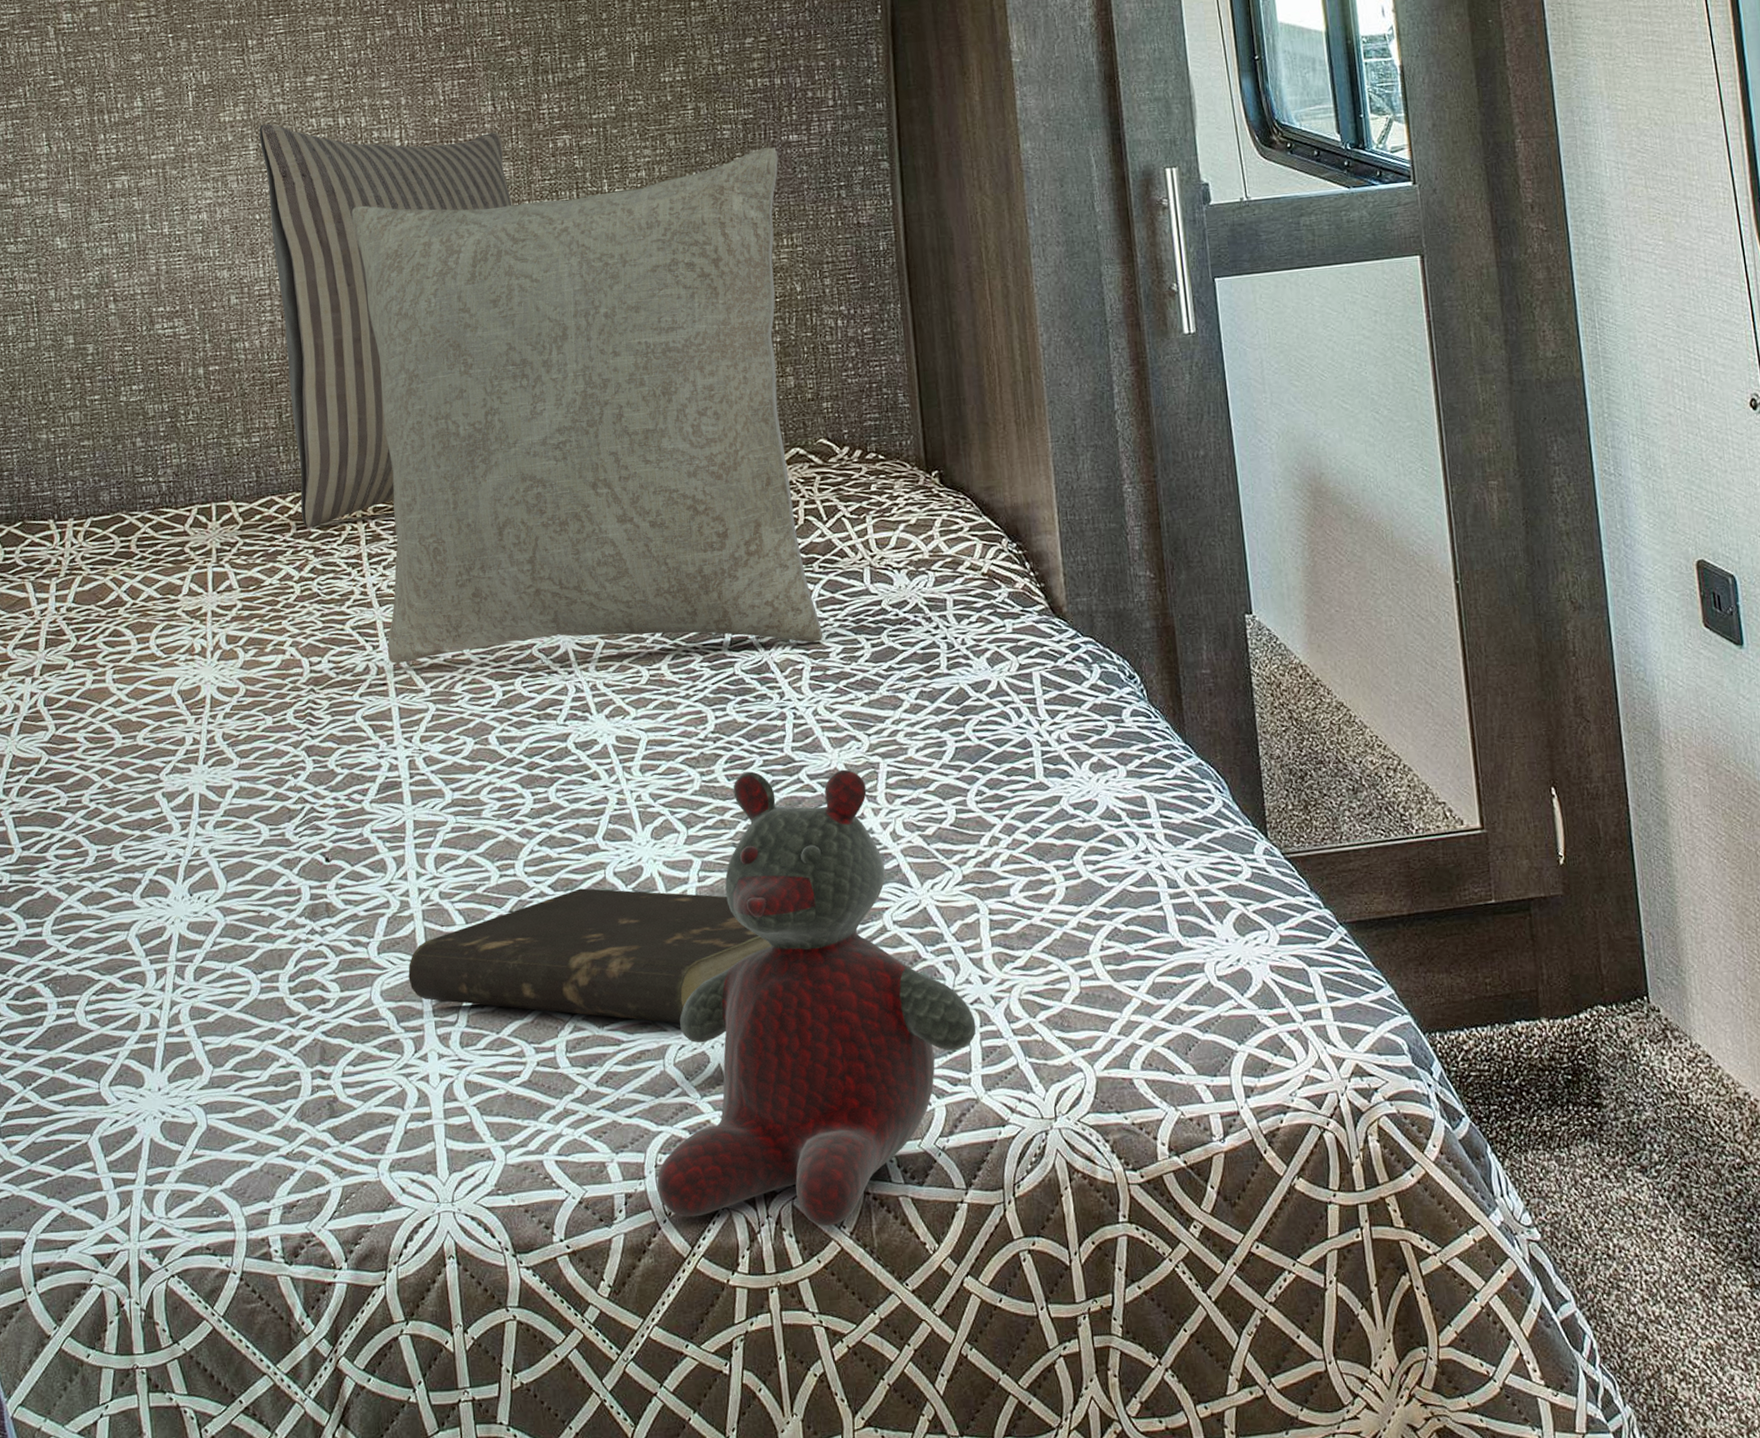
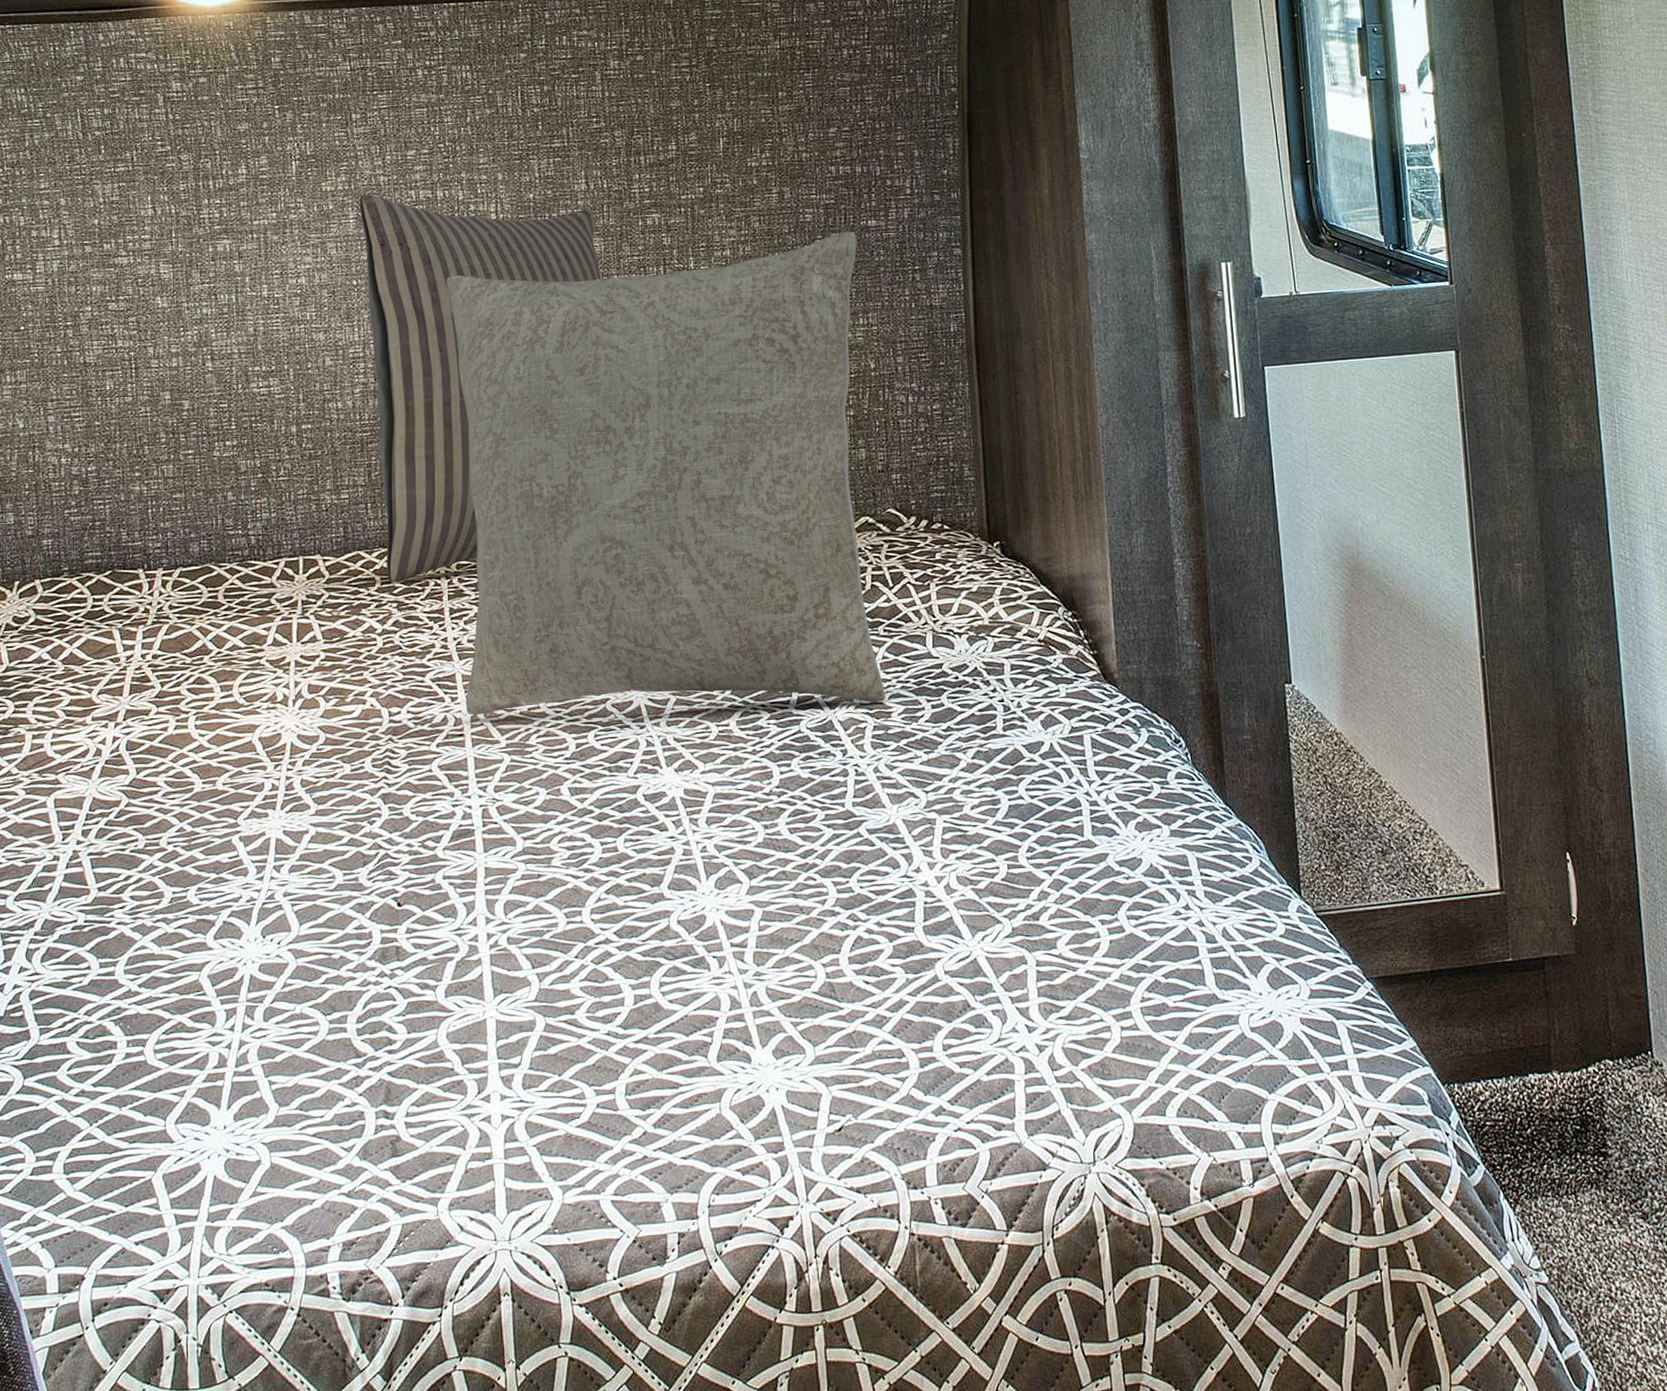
book: present [408,888,772,1024] -> none [474,935,828,1068]
stuffed bear: present [657,769,977,1227] -> none [709,824,1021,1267]

